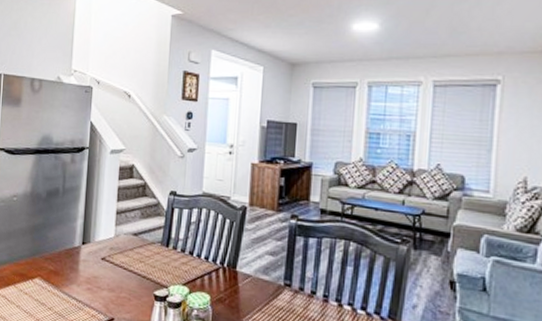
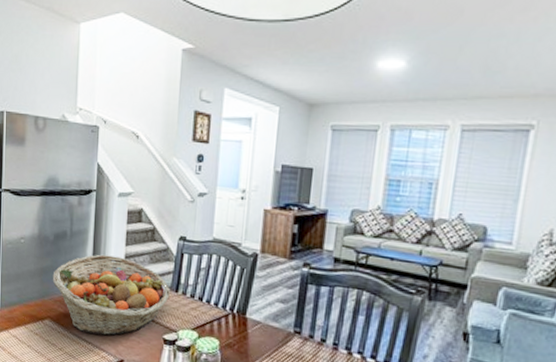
fruit basket: none [43,210,161,293] -> present [52,254,170,336]

